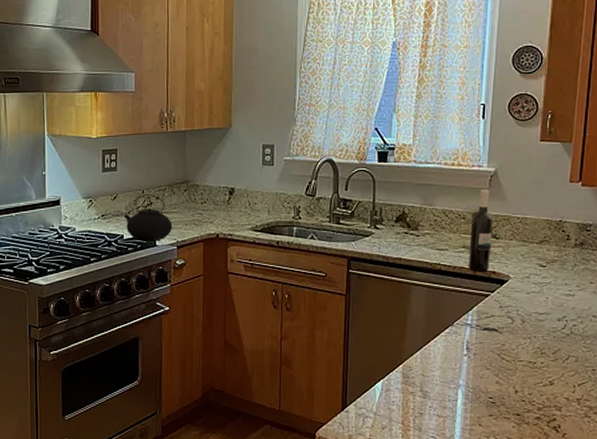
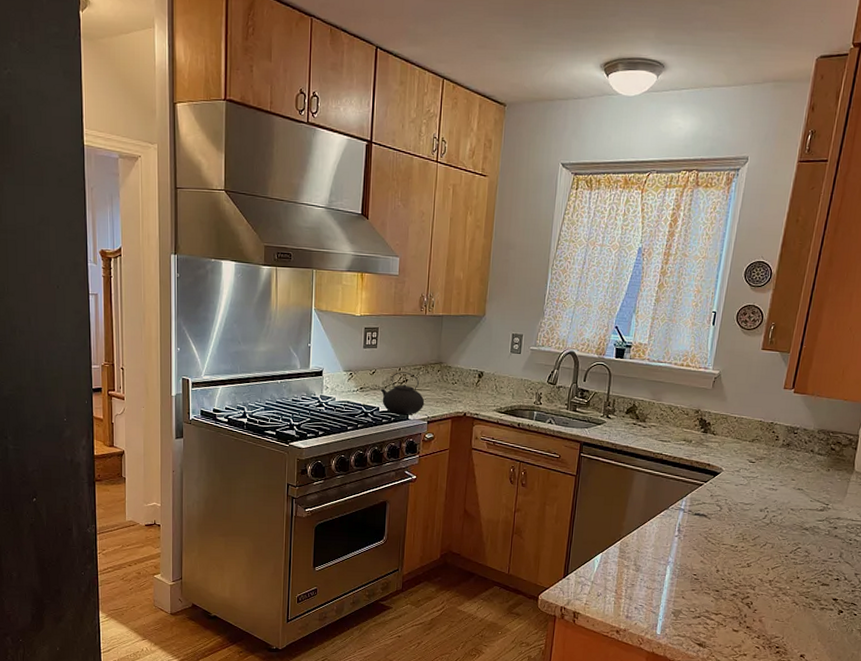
wine bottle: present [468,189,493,272] -> none [686,389,713,464]

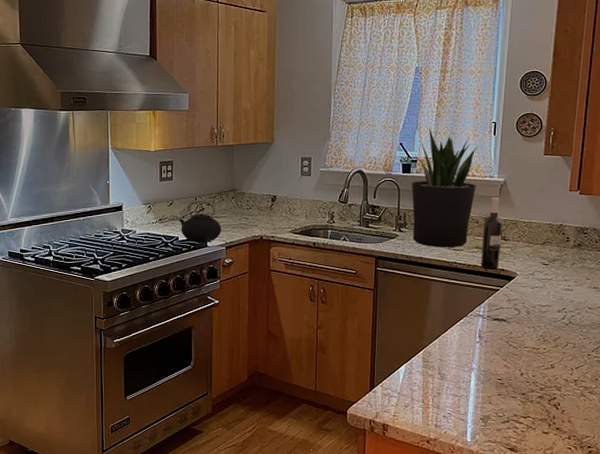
planter: none [619,312,696,438] -> present [412,127,478,247]
wine bottle: none [686,389,713,464] -> present [480,196,502,270]

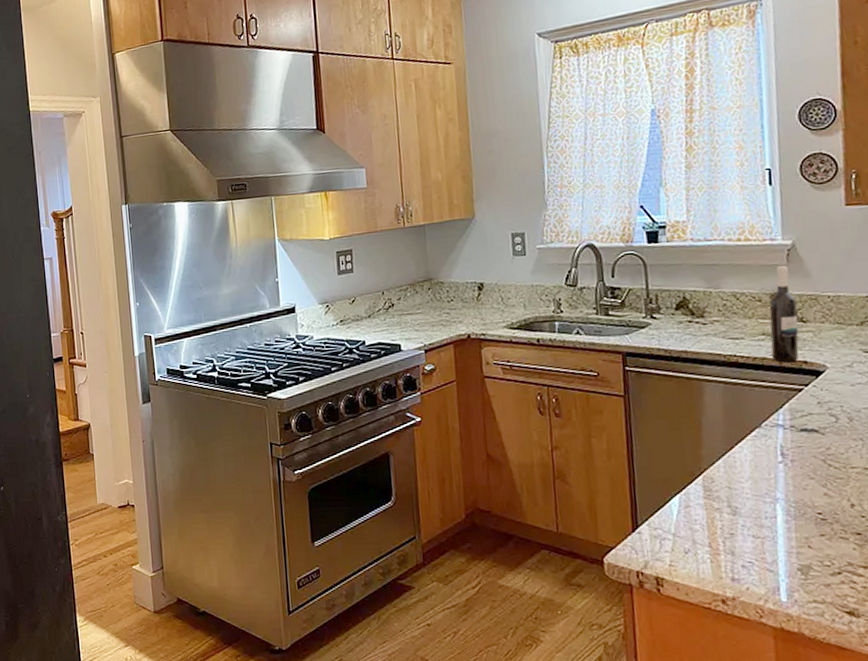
teakettle: present [178,201,222,242] -> none [363,295,418,346]
planter: present [412,127,478,247] -> none [661,183,753,336]

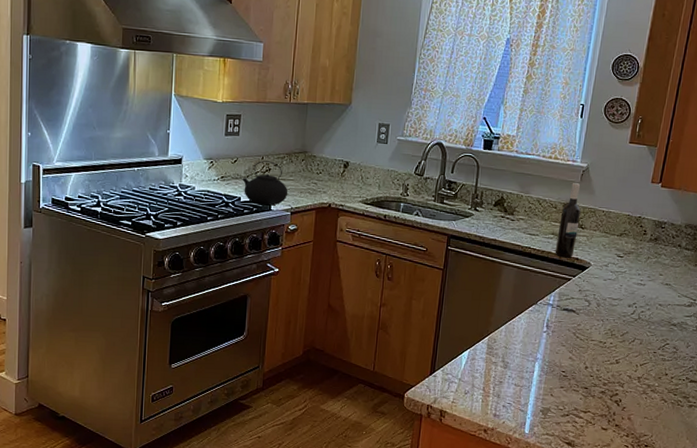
teakettle: none [363,295,418,346] -> present [242,161,288,206]

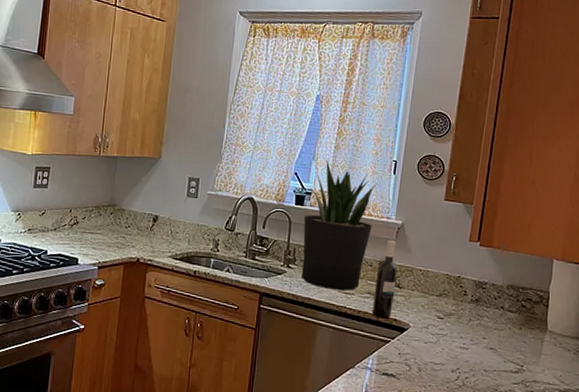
teakettle: present [242,161,288,206] -> none [49,213,96,260]
planter: none [487,103,564,232] -> present [301,159,377,290]

